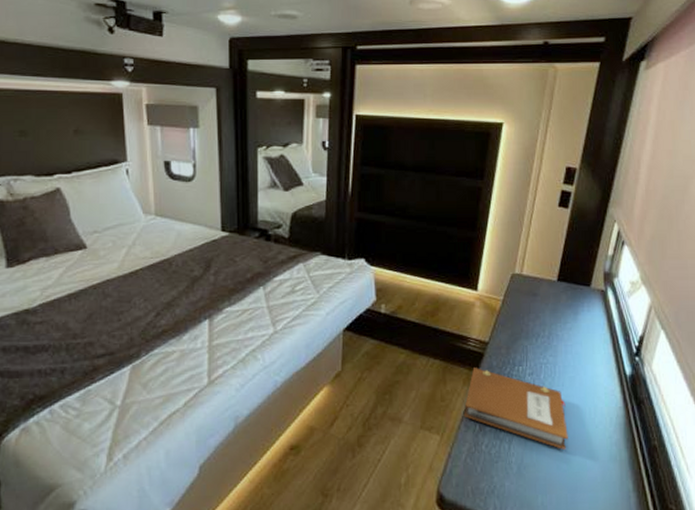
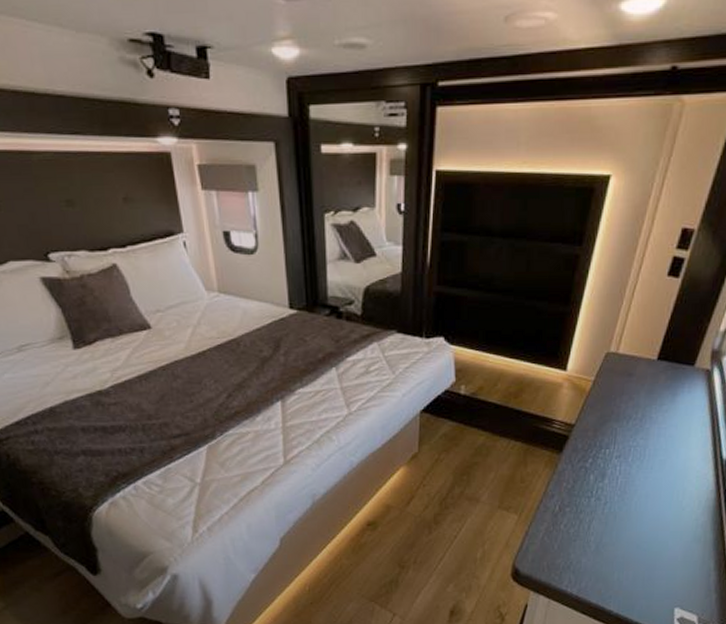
notebook: present [463,366,568,451] -> none [543,449,653,531]

